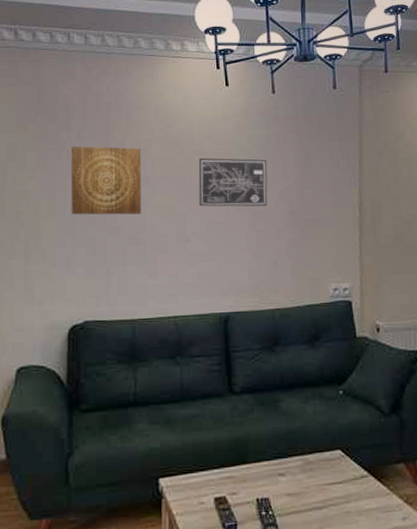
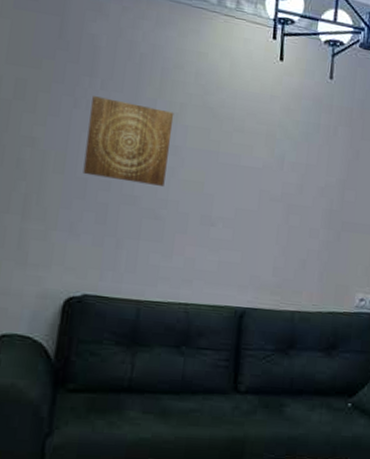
wall art: present [198,157,268,207] -> none [231,135,312,202]

